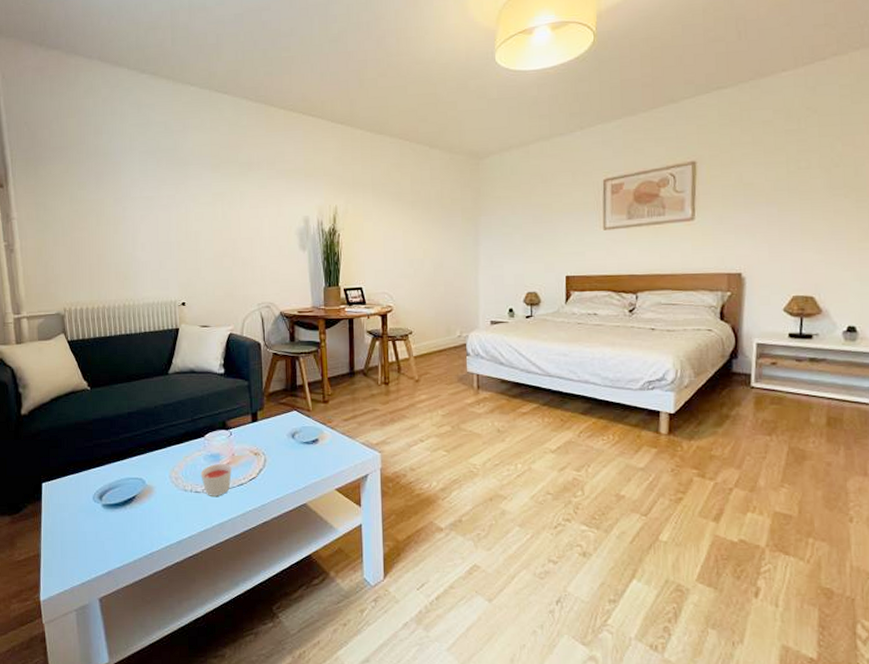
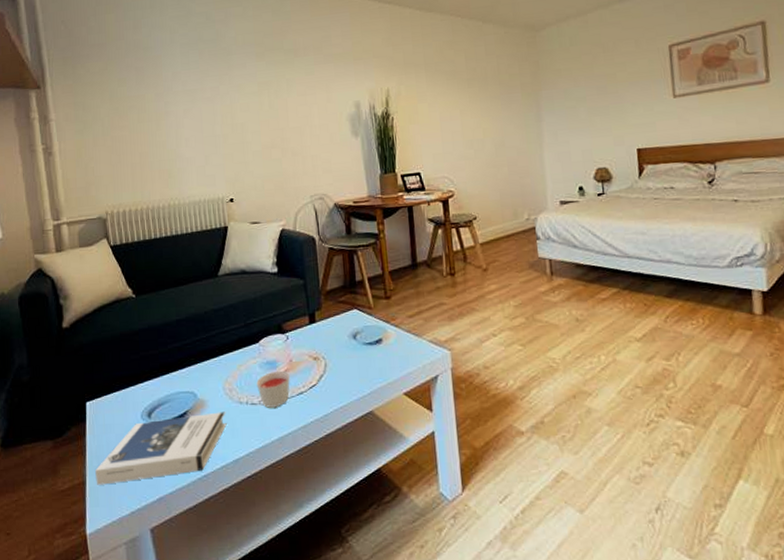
hardback book: none [50,497,172,558] -> present [95,411,227,485]

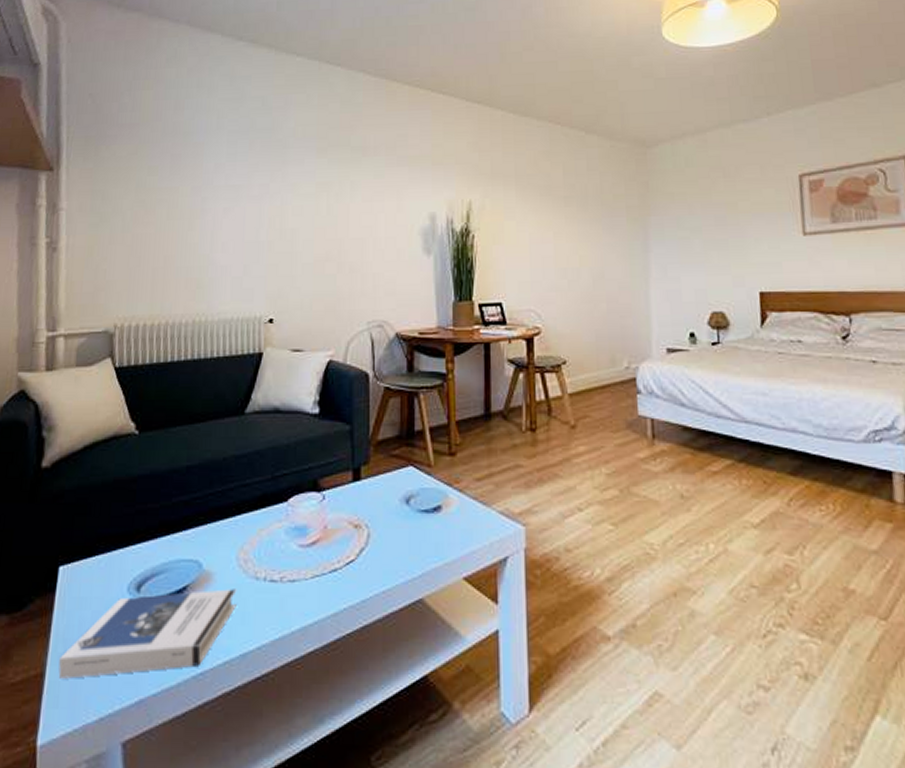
candle: present [256,370,290,408] -> none [279,539,322,587]

